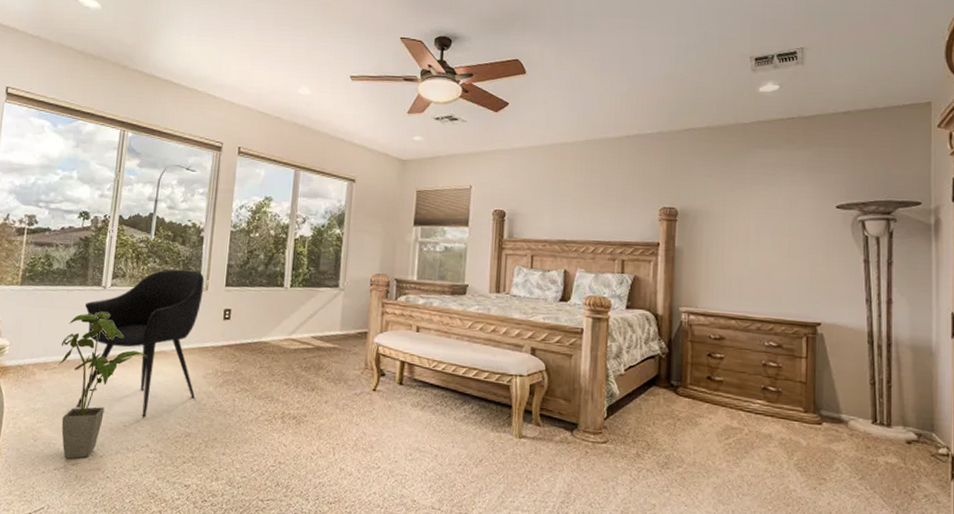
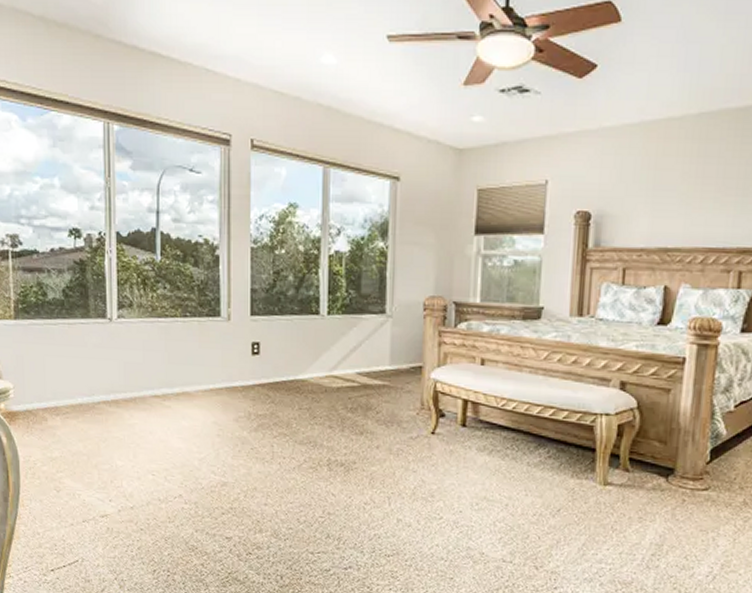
house plant: present [58,311,147,459] -> none [71,348,168,511]
armchair: present [77,269,205,418] -> none [91,296,228,466]

